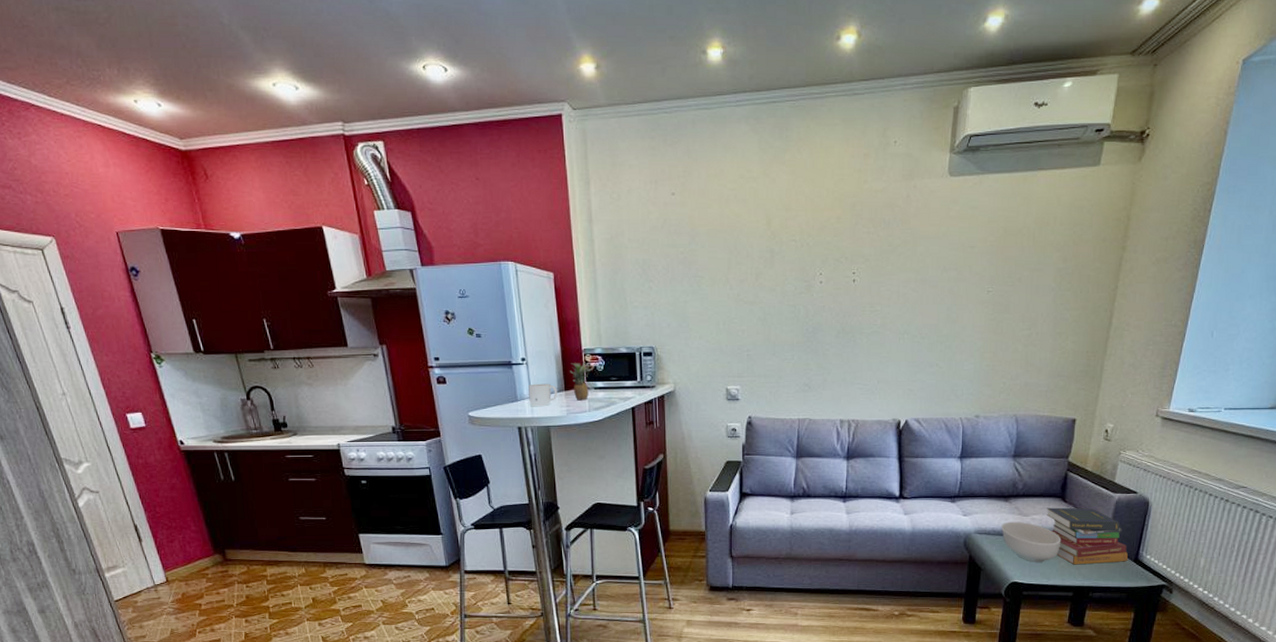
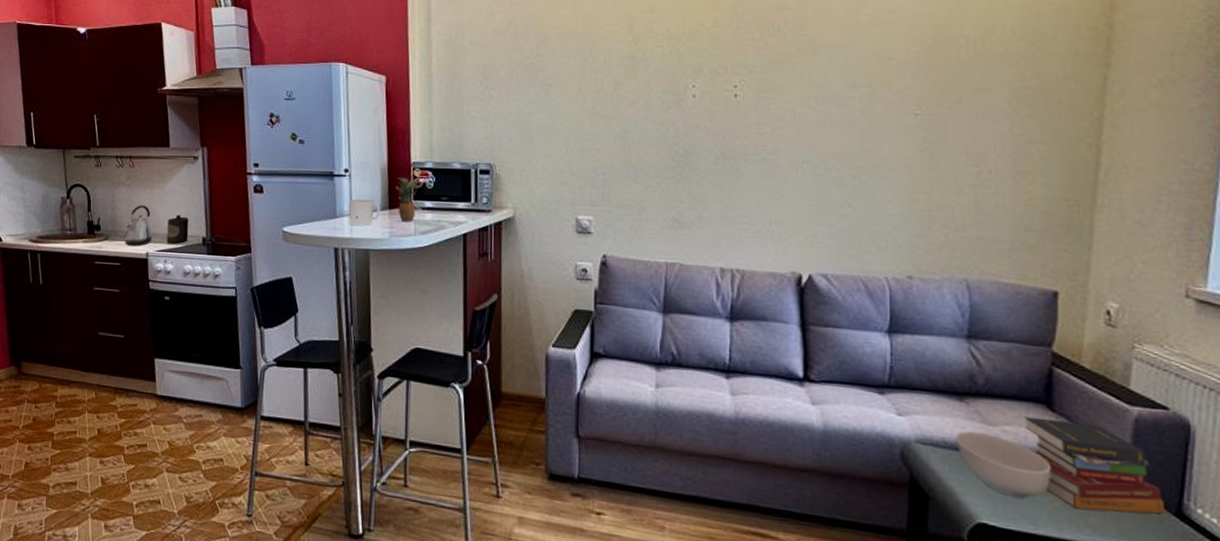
kettle: none [313,401,342,439] -> present [124,205,153,246]
canister: none [355,408,378,434] -> present [166,215,189,244]

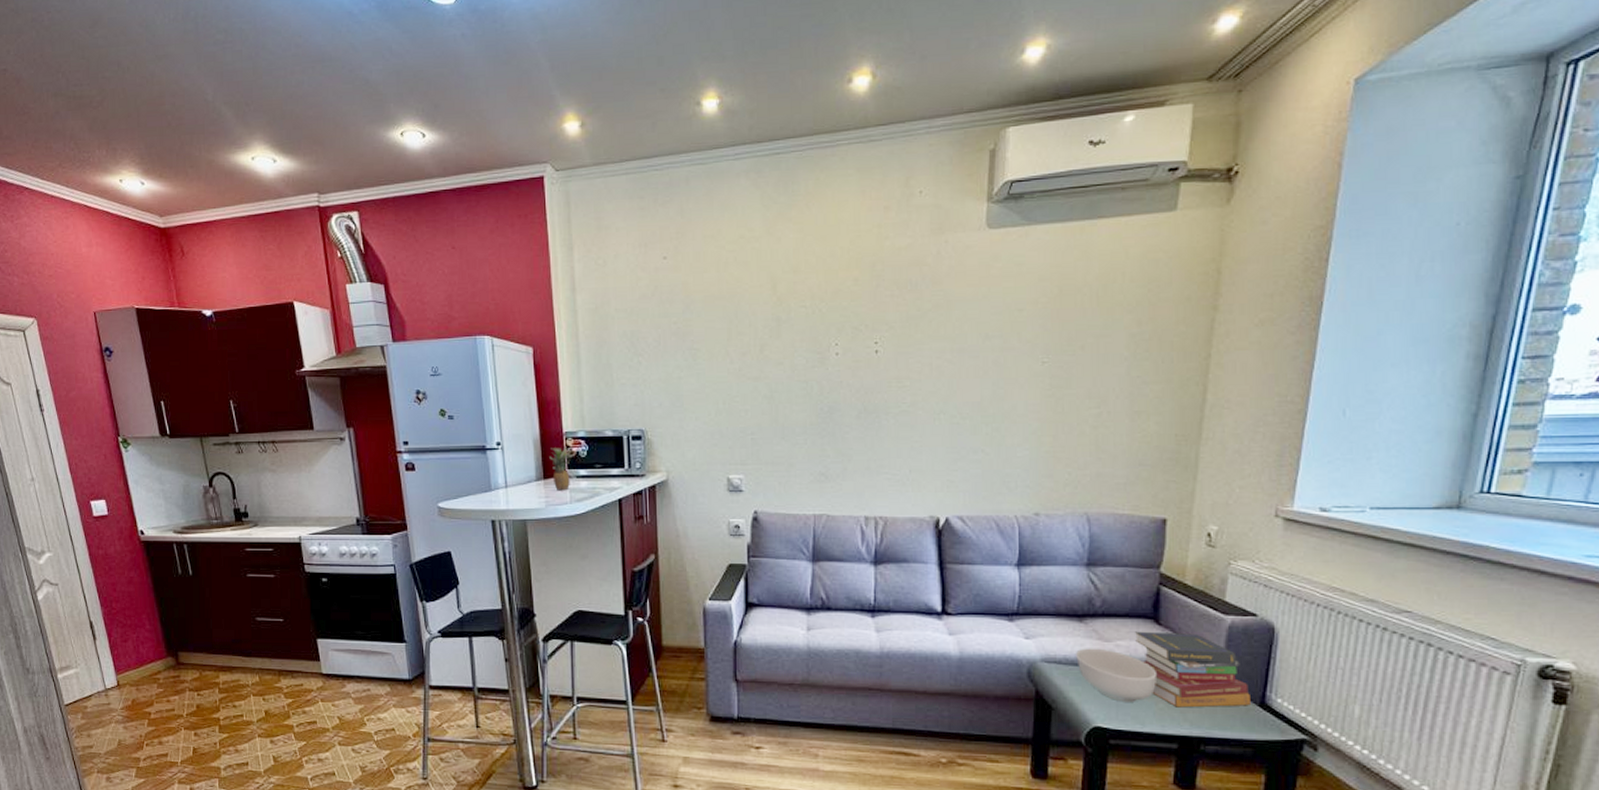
kettle: present [124,205,153,246] -> none [274,489,304,531]
canister: present [166,215,189,244] -> none [319,497,341,526]
mug: present [349,199,381,227] -> none [504,471,535,498]

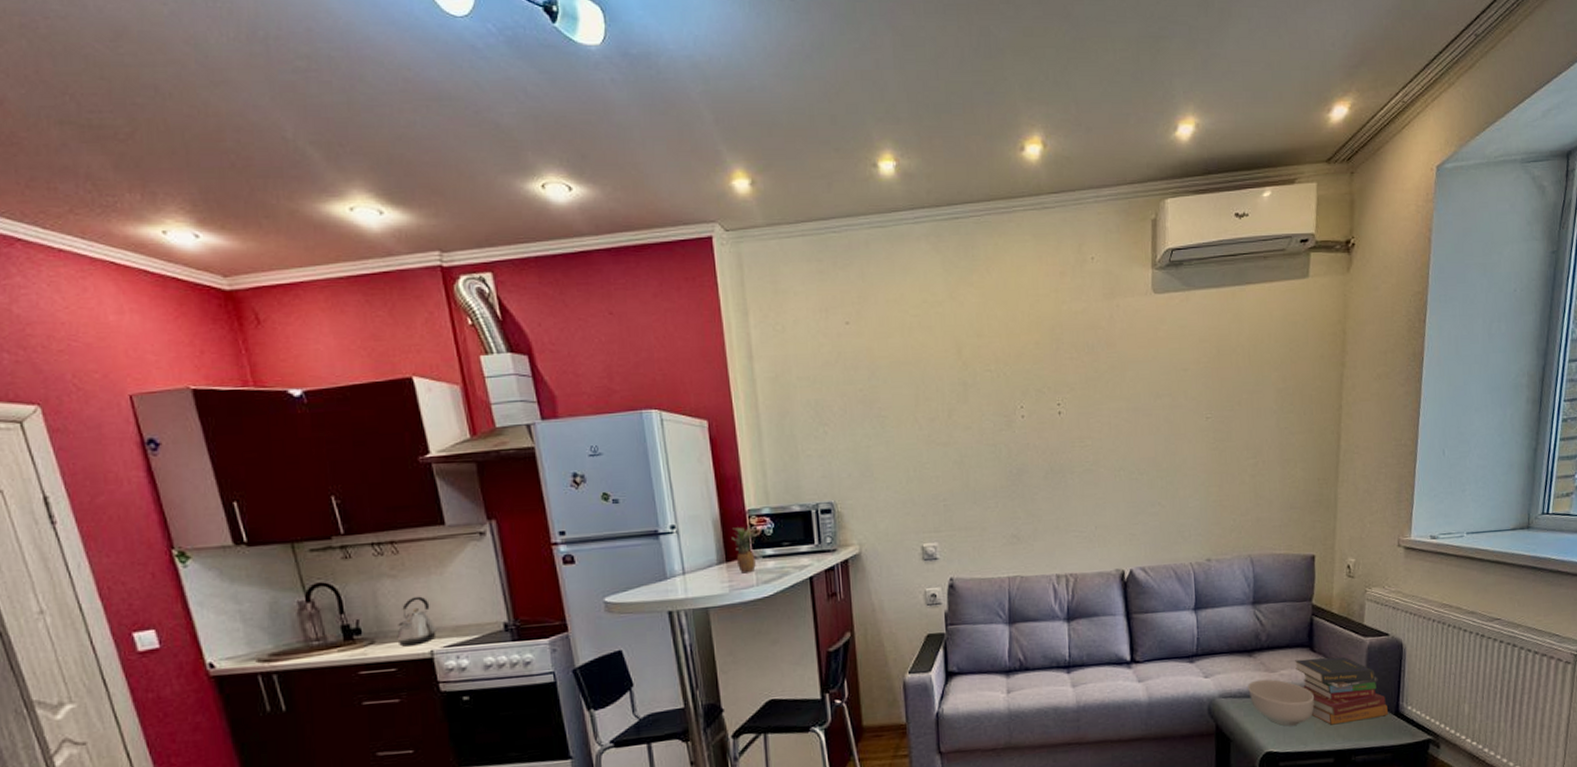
kettle: none [274,489,304,531] -> present [397,596,436,647]

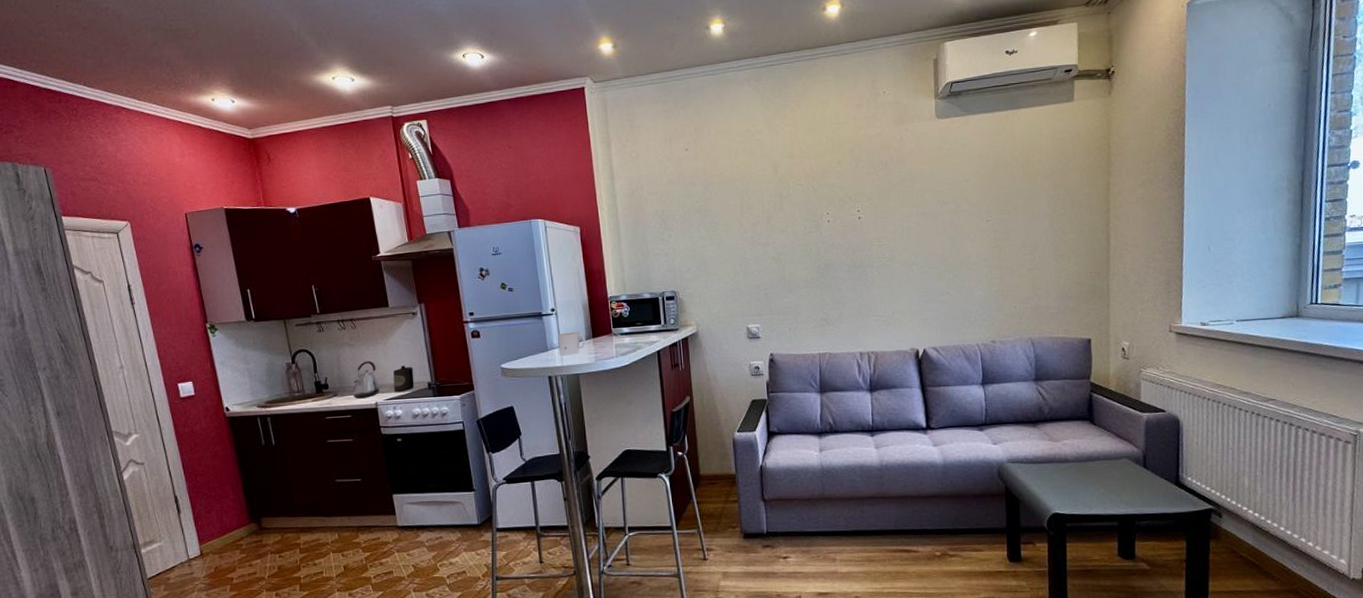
canister: none [455,601,485,636] -> present [393,365,414,392]
mug: none [680,554,717,586] -> present [558,332,586,356]
fruit: present [732,526,757,574] -> none [597,310,616,347]
bowl: present [1248,679,1315,726] -> none [1034,447,1097,491]
books: present [1295,656,1388,725] -> none [1077,429,1169,492]

